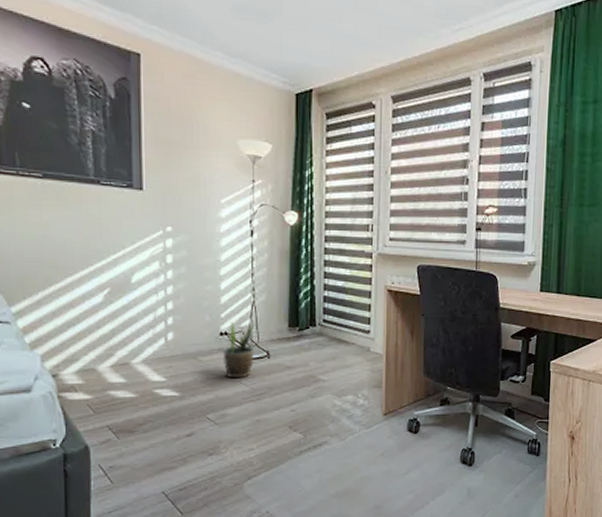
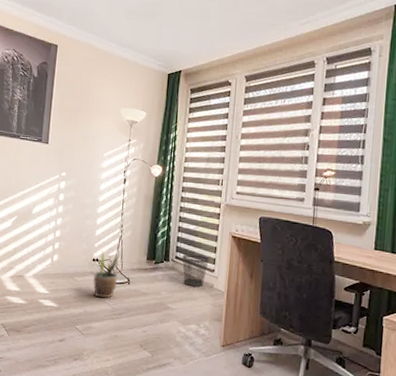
wastebasket: none [331,315,363,353] -> present [182,254,209,287]

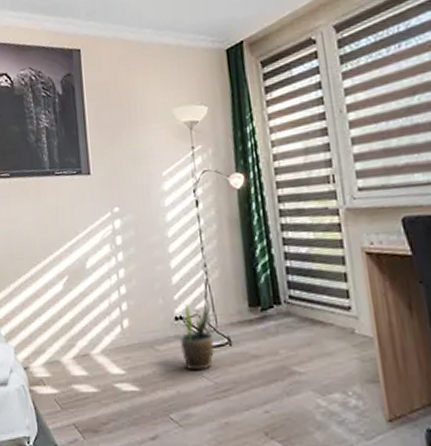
wastebasket: present [182,254,209,287] -> none [298,288,340,337]

